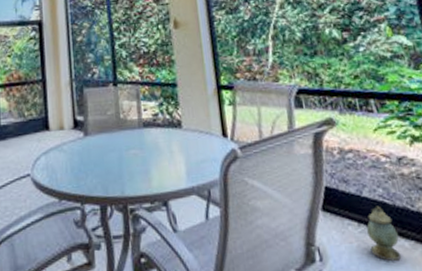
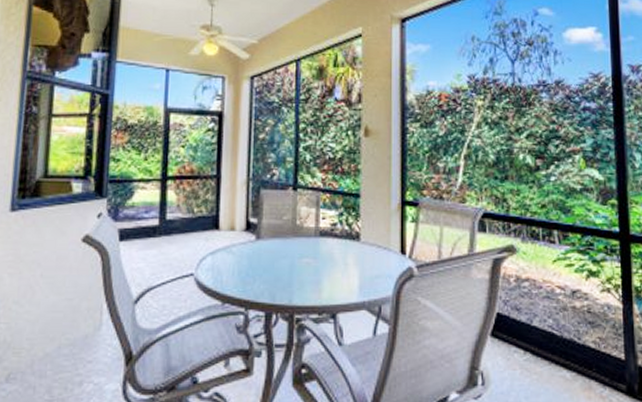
lantern: present [367,206,402,261] -> none [532,336,562,390]

